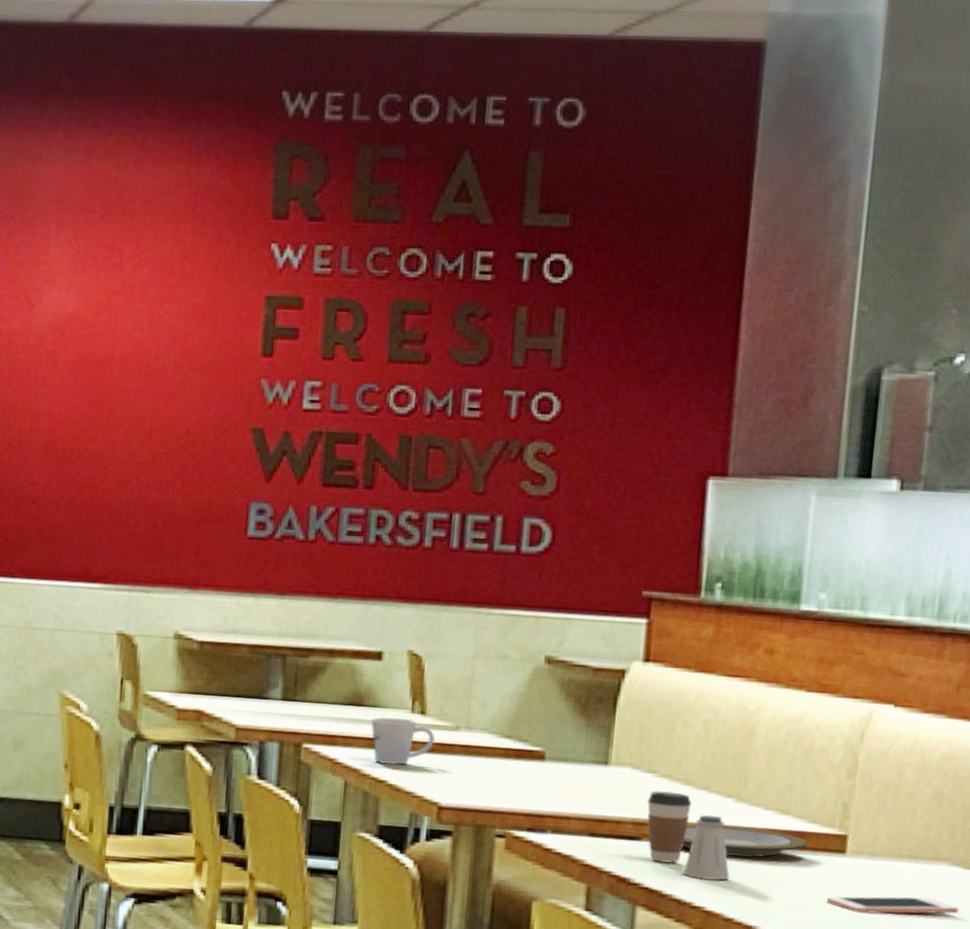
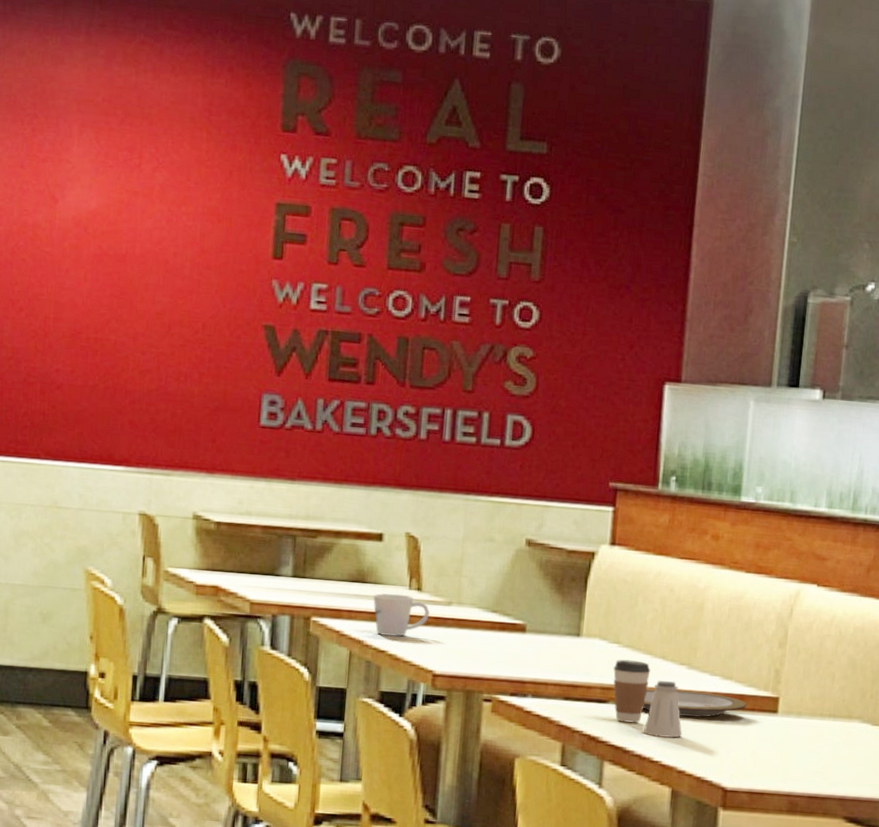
cell phone: present [827,896,960,914] -> none [762,750,869,765]

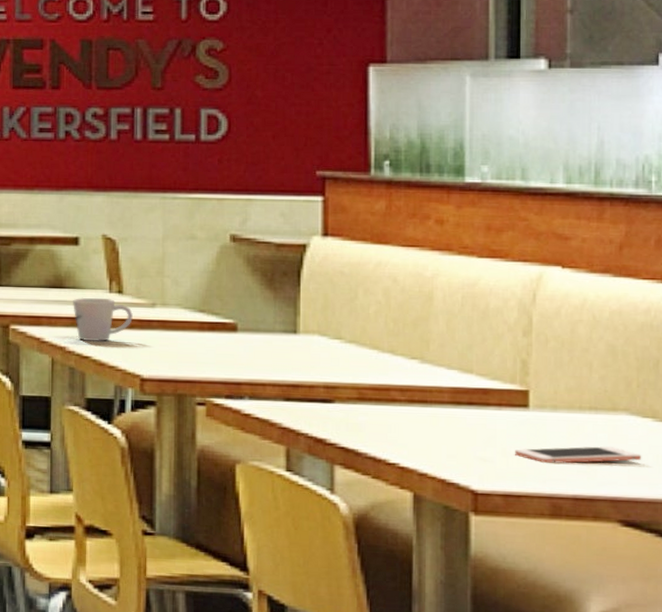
coffee cup: present [613,659,651,723] -> none [336,356,379,423]
saltshaker: present [643,680,683,738] -> none [375,376,421,438]
plate: present [643,689,747,718] -> none [373,386,492,415]
cell phone: none [762,750,869,765] -> present [515,446,642,464]

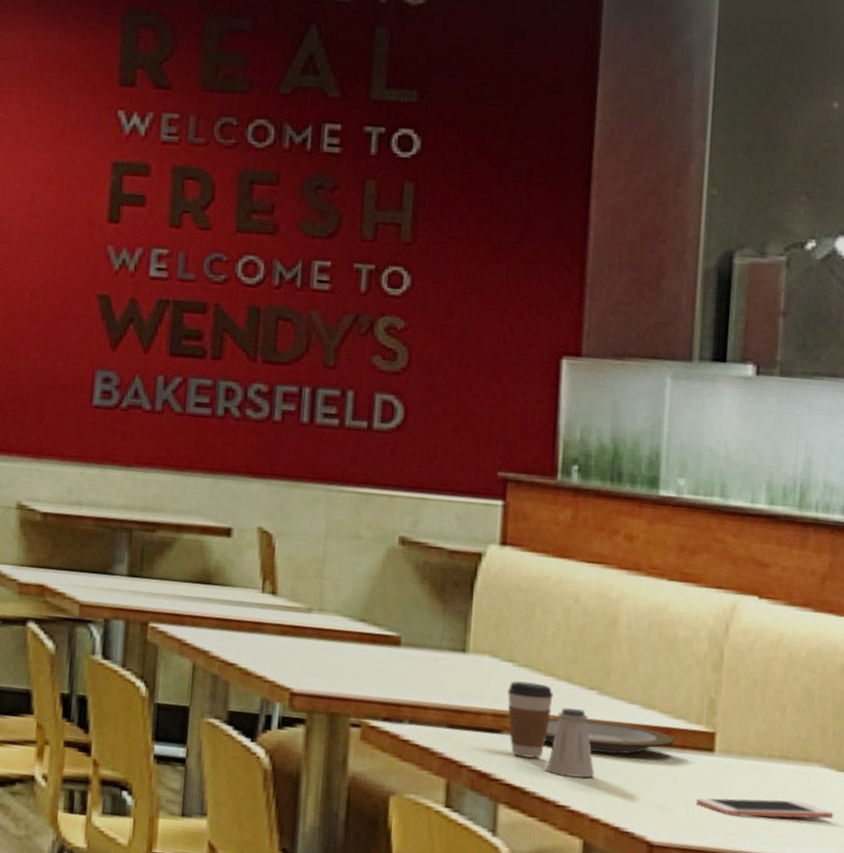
mug: present [73,297,133,341] -> none [220,597,286,648]
coffee cup: none [336,356,379,423] -> present [507,681,553,759]
plate: none [373,386,492,415] -> present [545,717,675,754]
saltshaker: none [375,376,421,438] -> present [545,708,595,778]

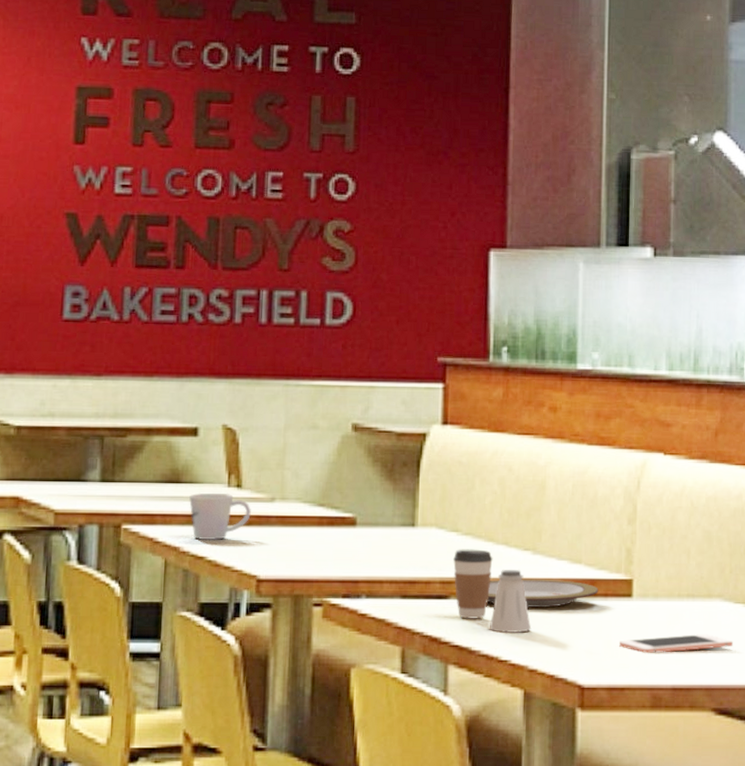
mug: none [220,597,286,648] -> present [189,492,251,540]

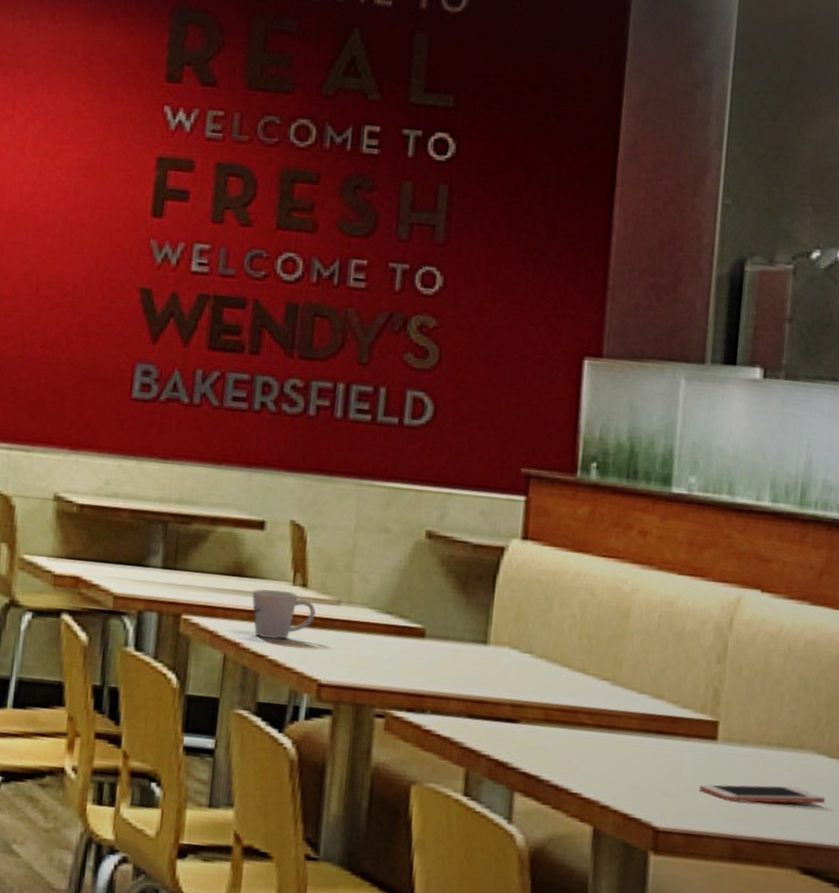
coffee cup: present [452,549,493,619] -> none [525,672,569,747]
plate: present [487,578,599,608] -> none [559,707,681,743]
saltshaker: present [489,569,532,633] -> none [560,698,606,766]

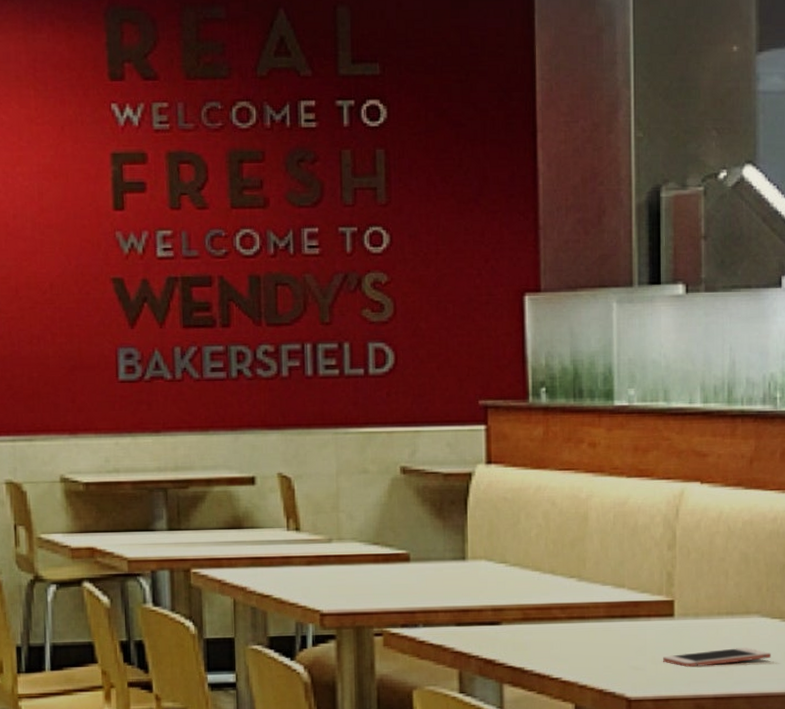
mug: present [252,589,316,639] -> none [252,536,310,580]

